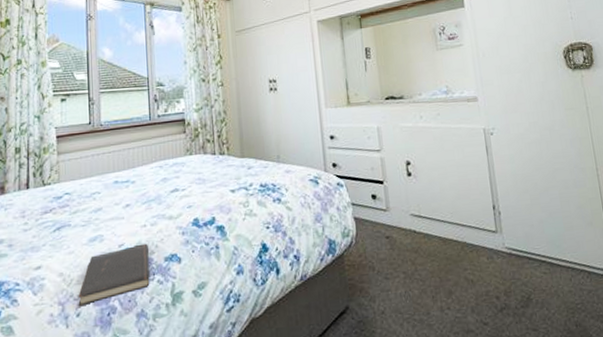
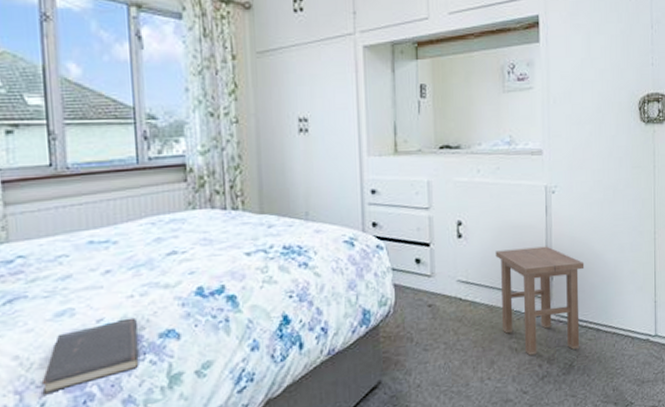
stool: none [443,183,536,287] -> present [495,246,585,356]

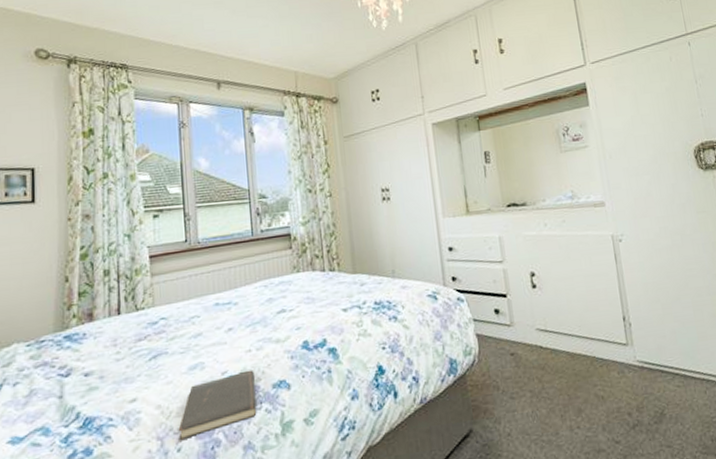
stool: present [495,246,585,356] -> none [570,292,669,404]

